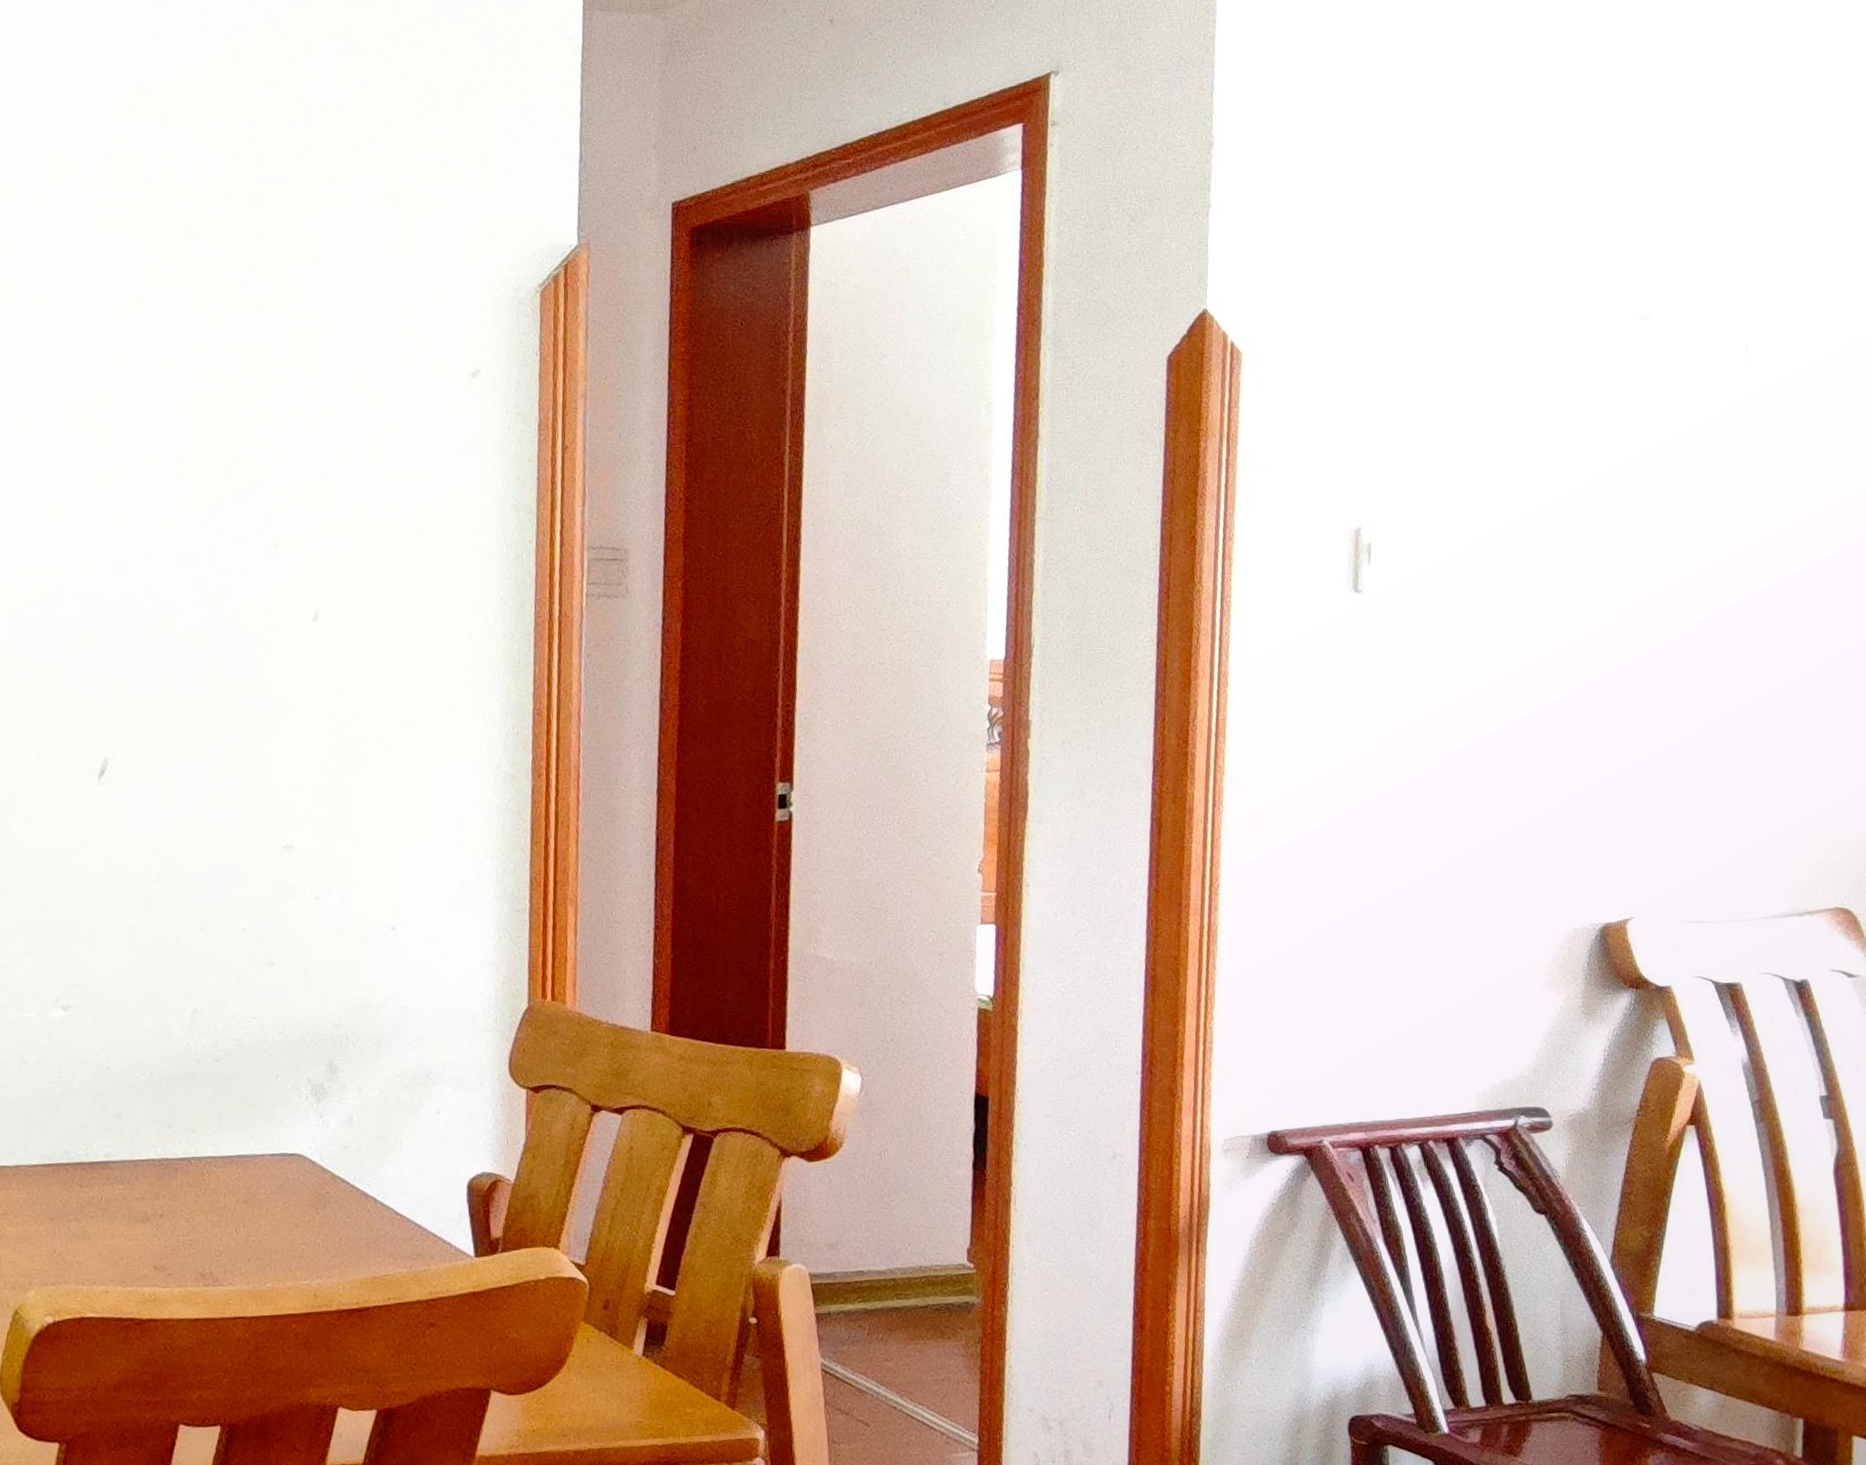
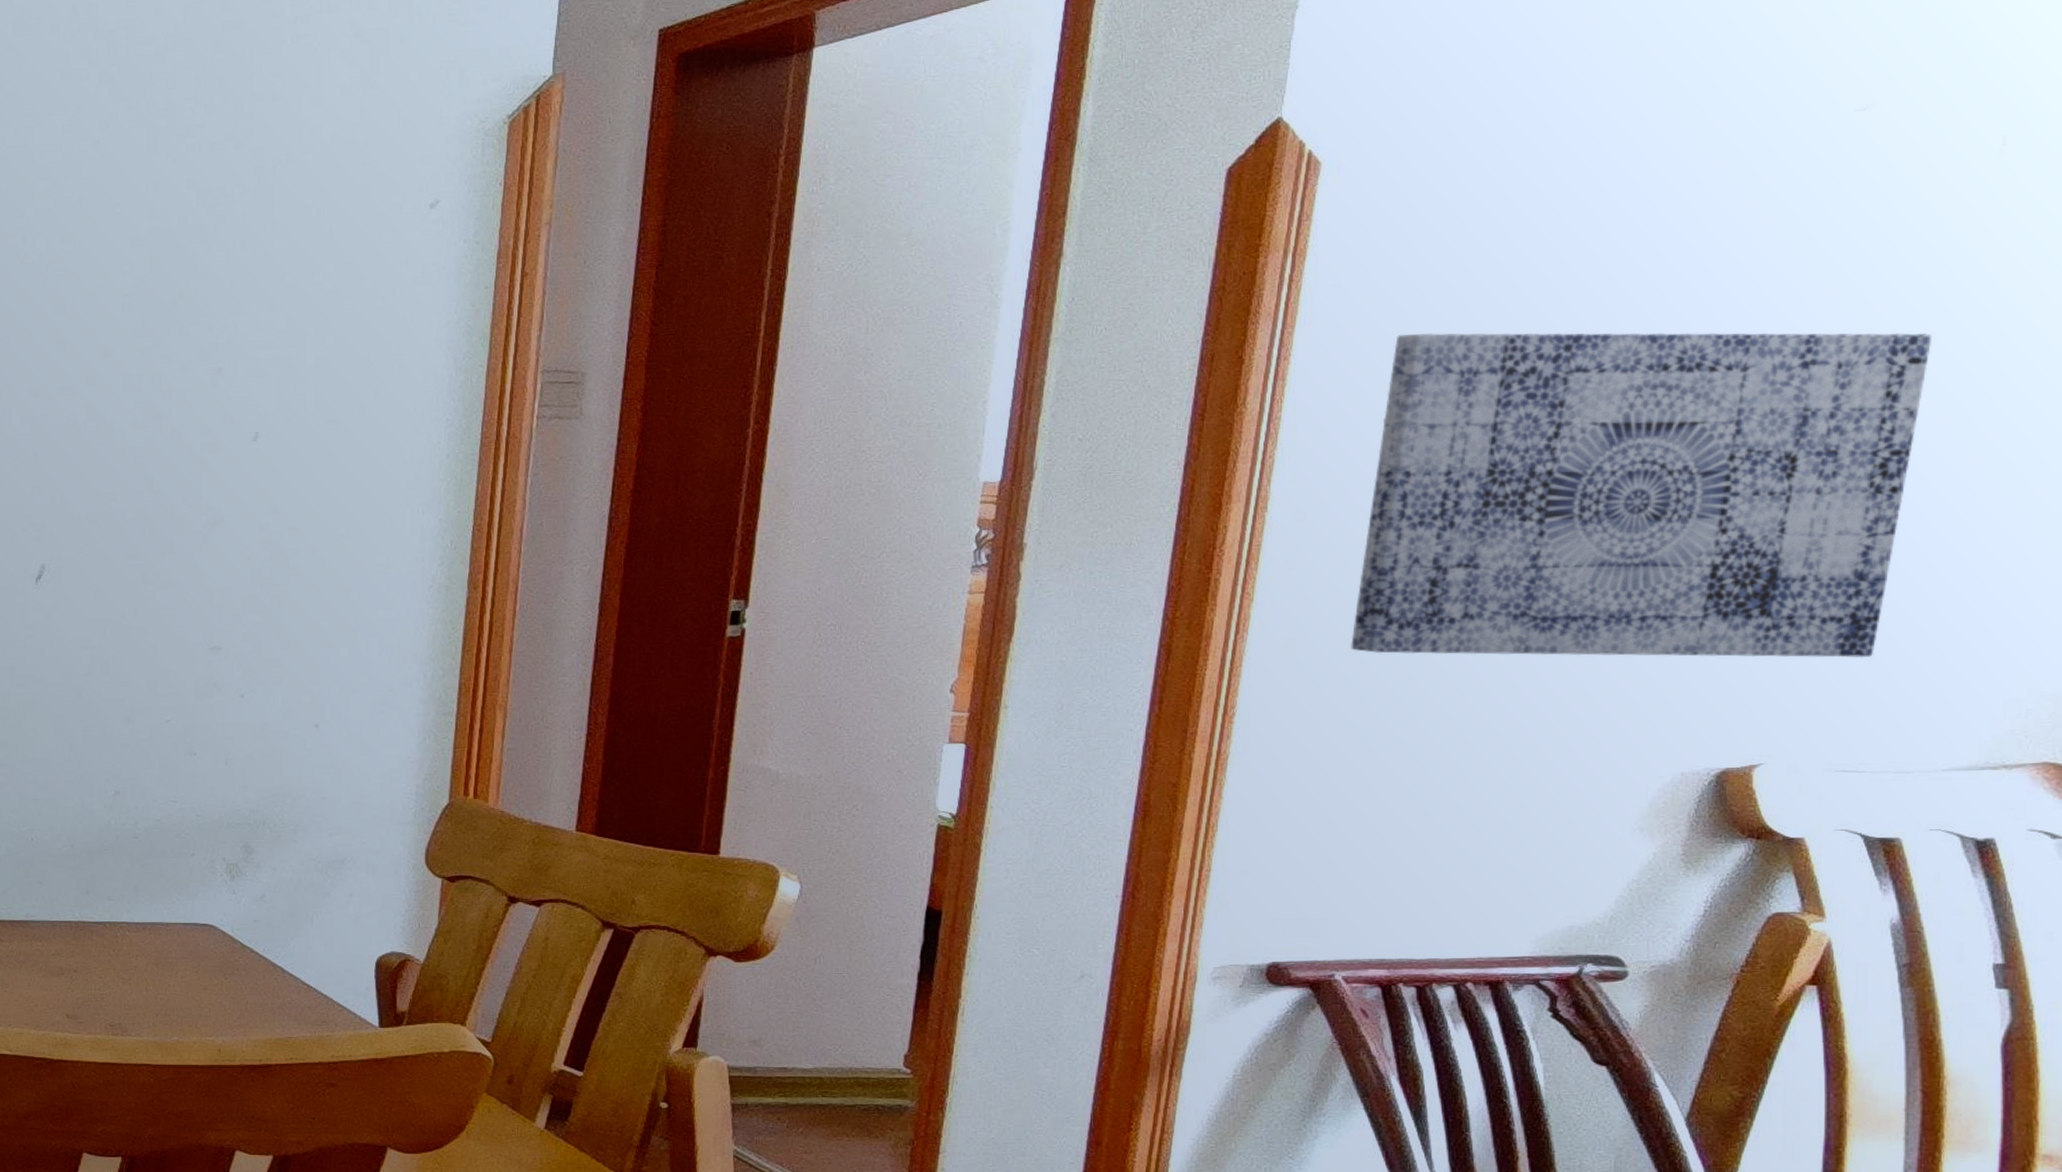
wall art: none [1306,515,1716,823] -> present [1351,332,1933,658]

